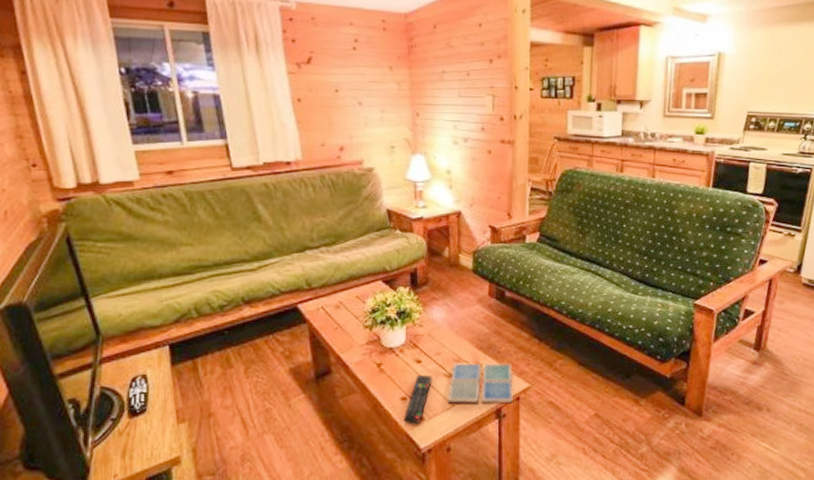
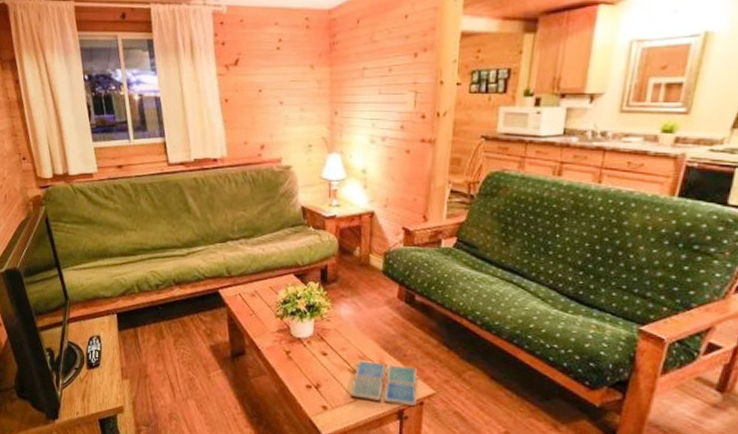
remote control: present [403,374,432,425] -> none [307,366,337,413]

